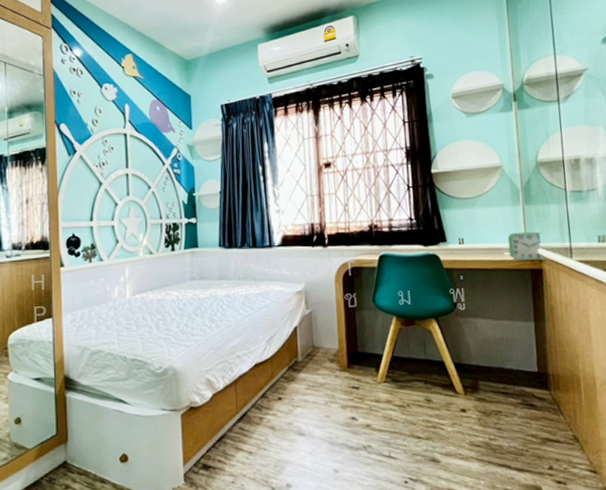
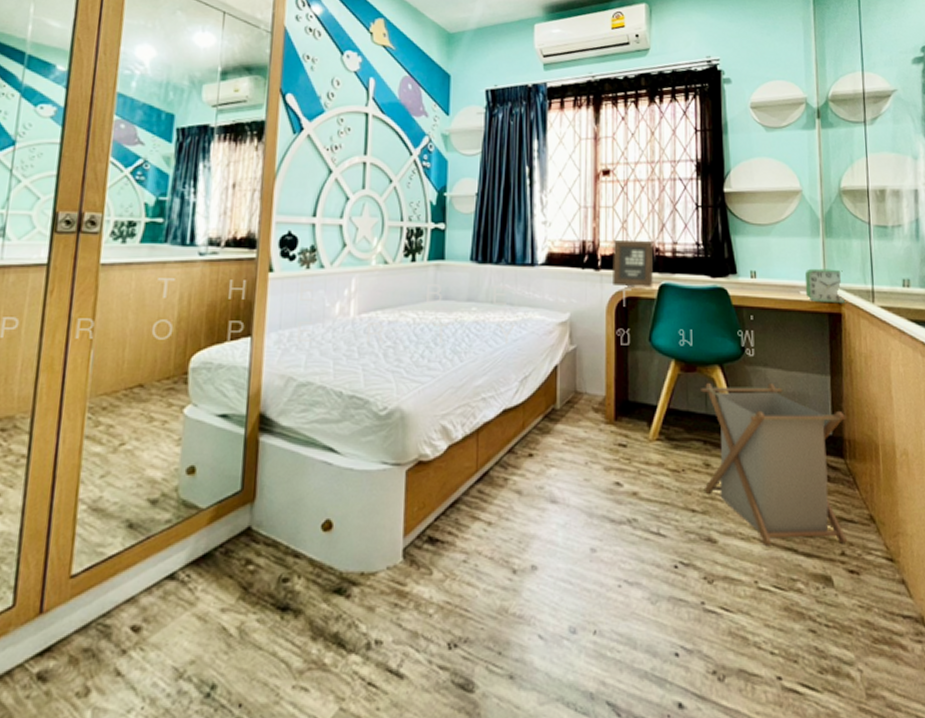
picture frame: none [337,219,374,259] -> present [613,239,654,288]
laundry basket: none [420,330,554,463] -> present [701,382,847,546]

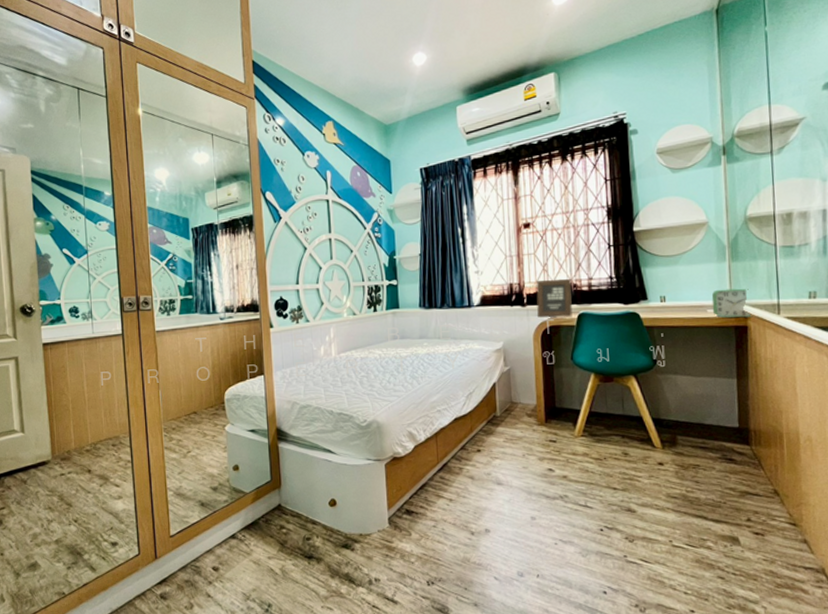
laundry basket: present [701,382,847,546] -> none [618,387,752,514]

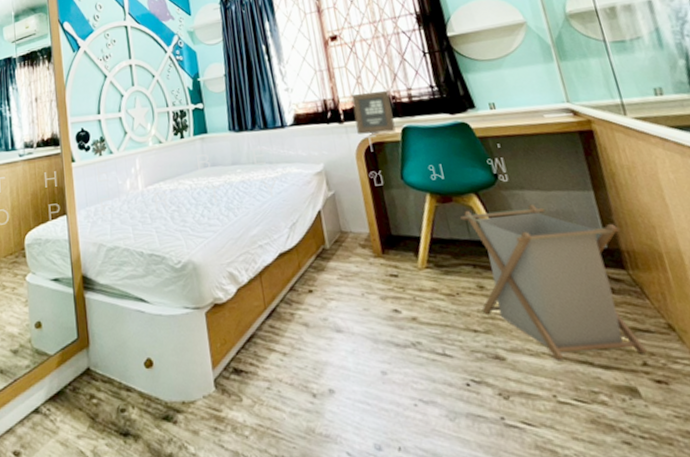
laundry basket: none [618,387,752,514] -> present [460,204,647,360]
alarm clock: present [711,288,753,318] -> none [545,89,597,123]

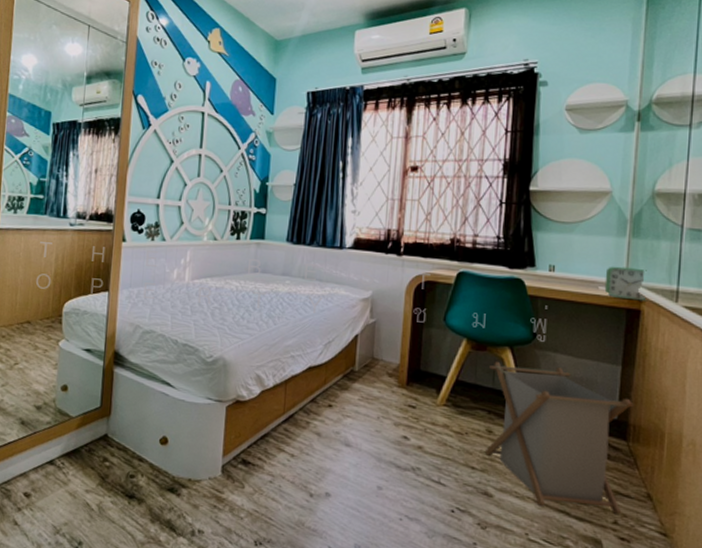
picture frame: present [352,90,396,134] -> none [413,229,455,274]
alarm clock: none [545,89,597,123] -> present [604,266,648,302]

